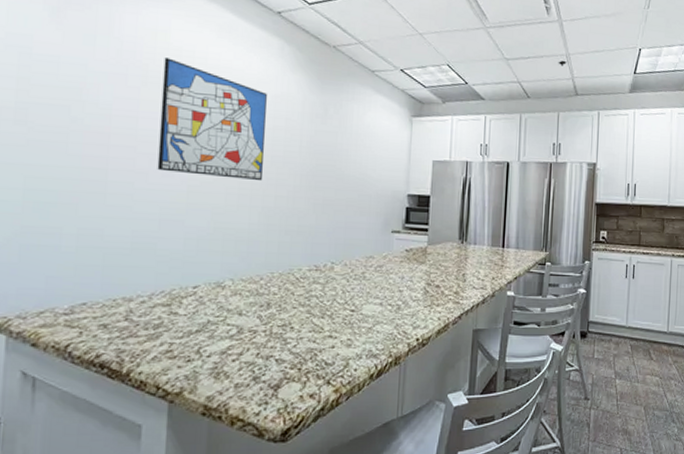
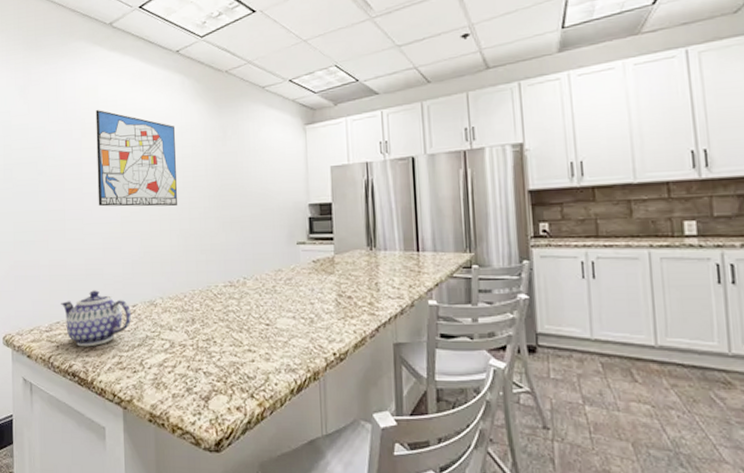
teapot: none [90,267,191,333] -> present [61,290,132,347]

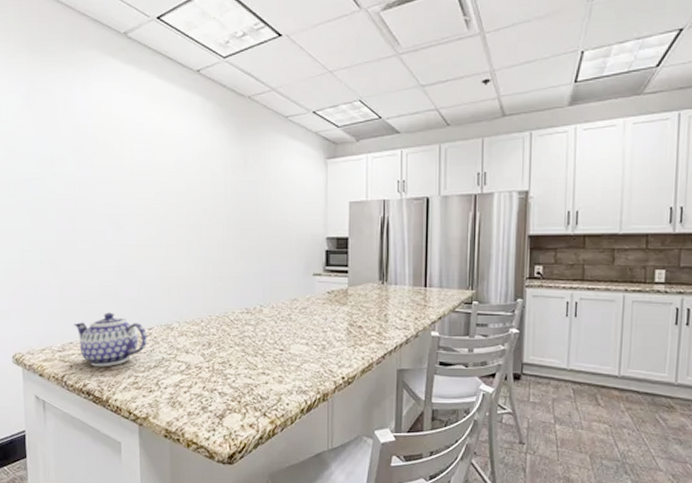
wall art: present [95,110,177,207] -> none [109,127,195,233]

